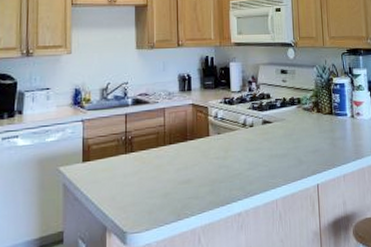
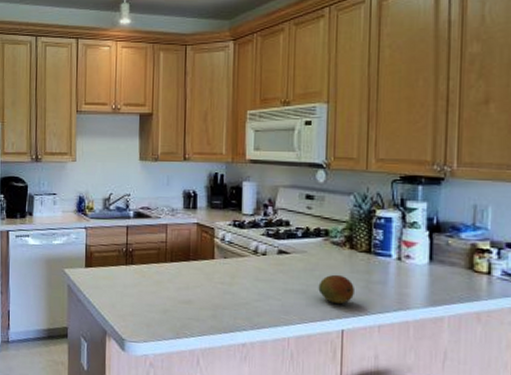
fruit: none [296,136,324,162] -> present [318,274,354,304]

